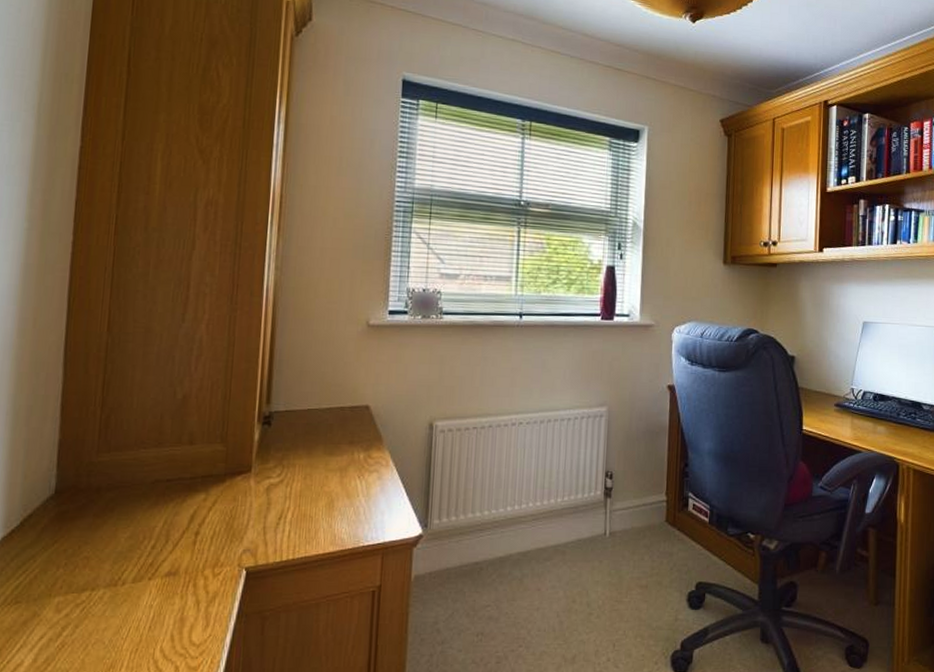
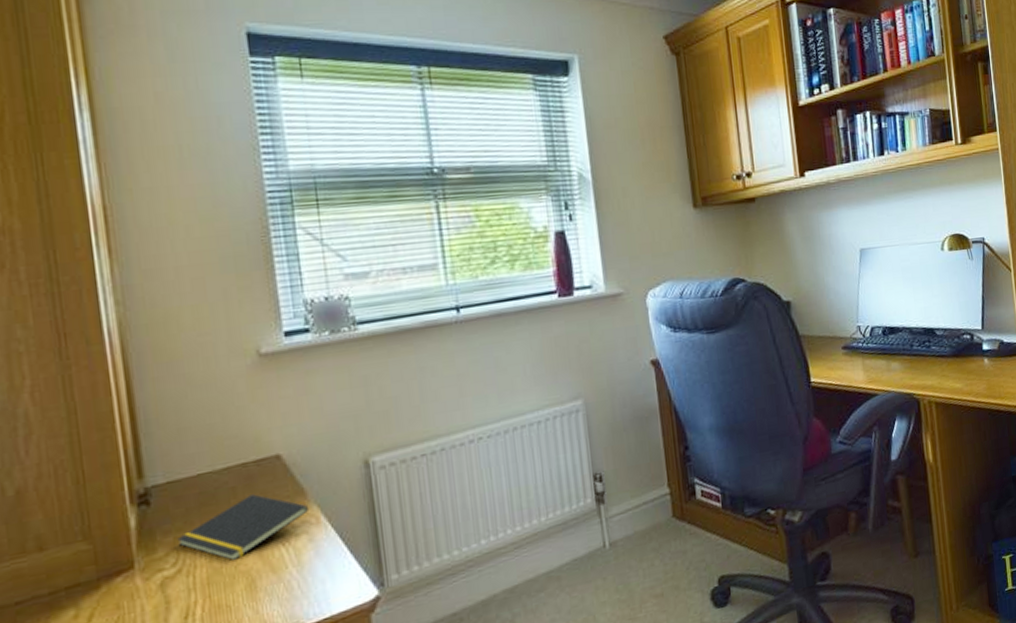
notepad: none [284,433,383,482] -> present [177,494,310,561]

